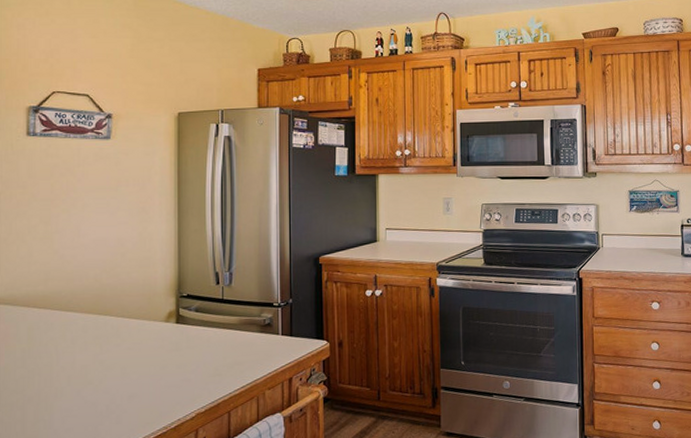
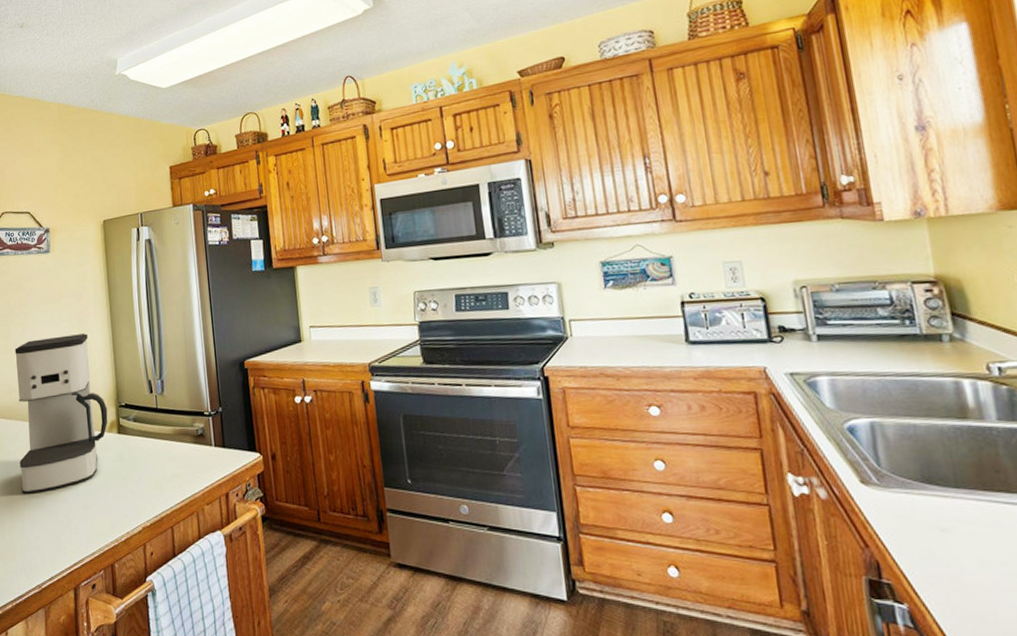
coffee maker: none [52,224,166,386] -> present [15,333,108,494]

